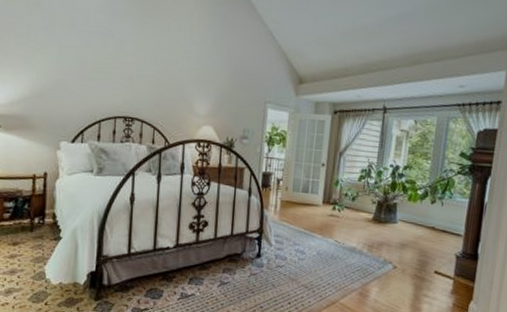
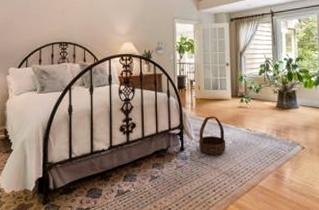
basket: none [278,222,310,267] -> present [199,116,226,156]

